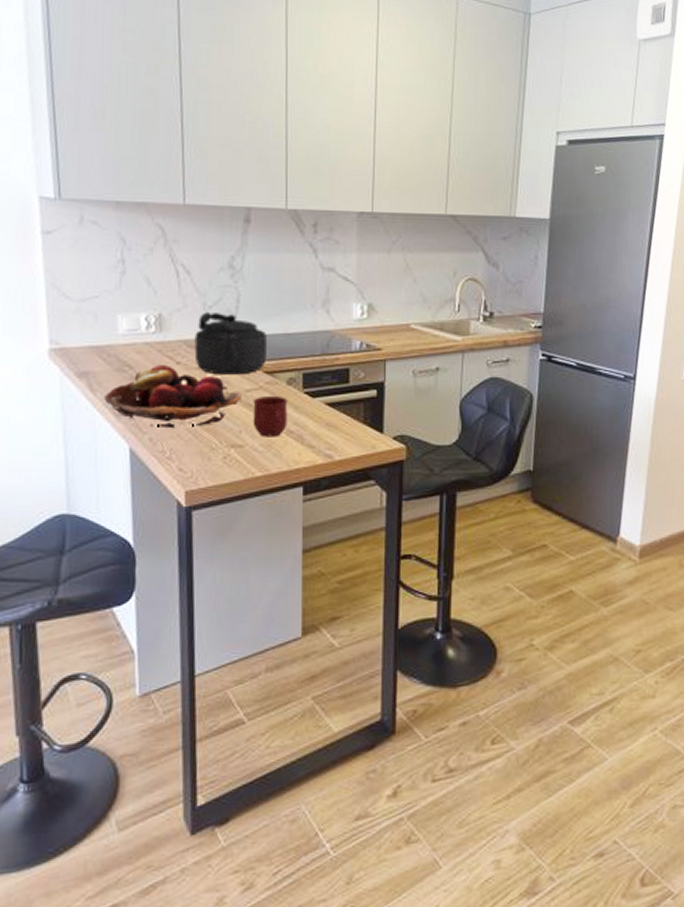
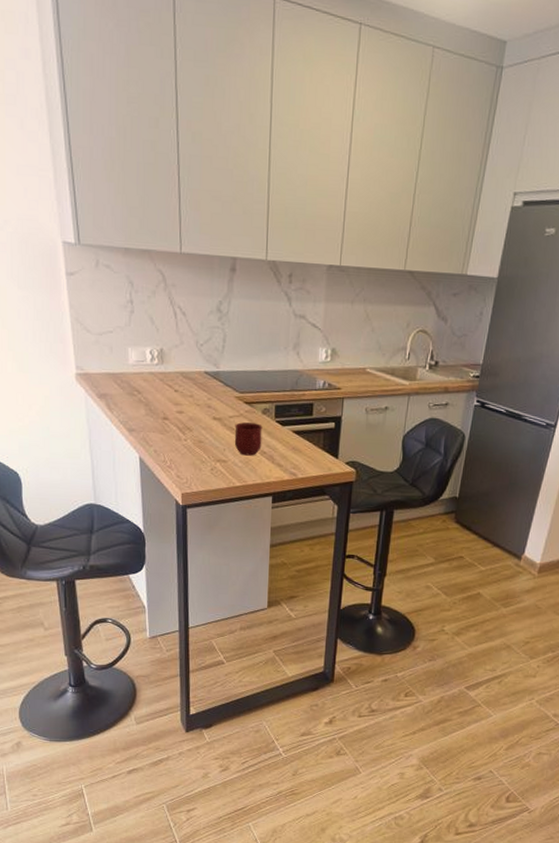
fruit basket: present [104,365,242,429] -> none [120,392,226,444]
kettle: present [194,313,268,375] -> none [189,349,248,403]

